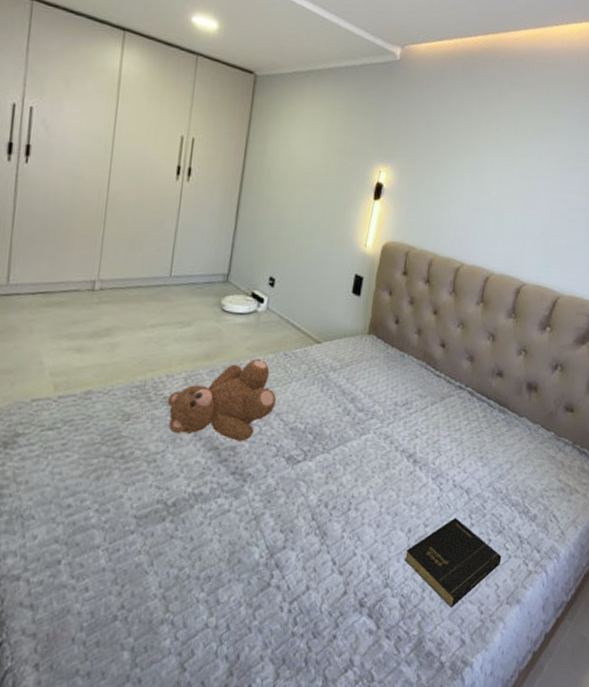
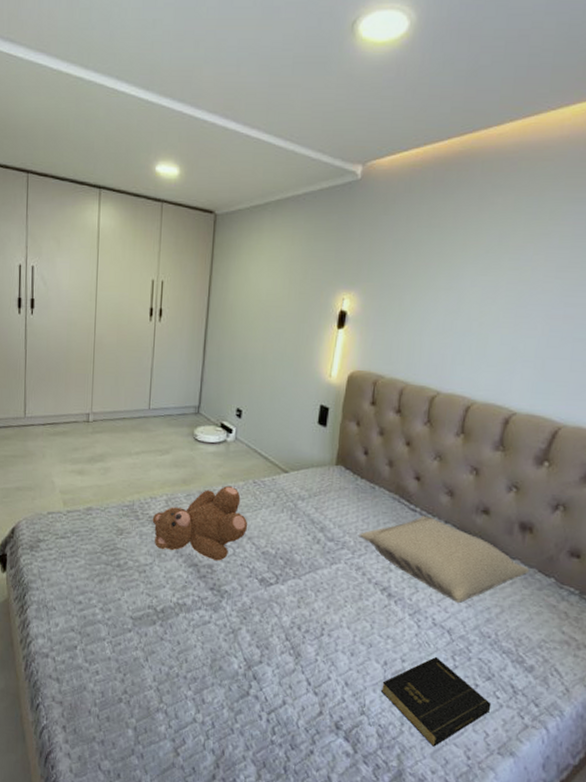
pillow: none [388,381,535,462] -> present [359,515,530,603]

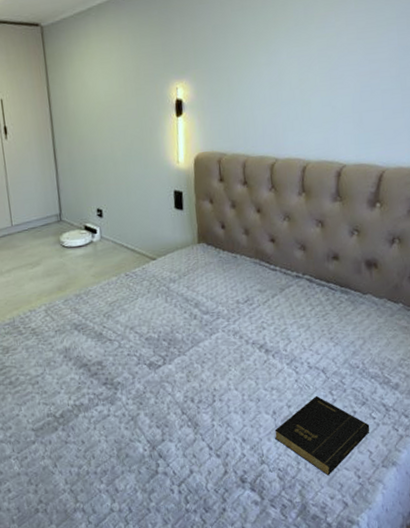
teddy bear: present [152,486,248,561] -> none [35,283,129,358]
pillow: present [359,515,530,603] -> none [230,272,381,344]

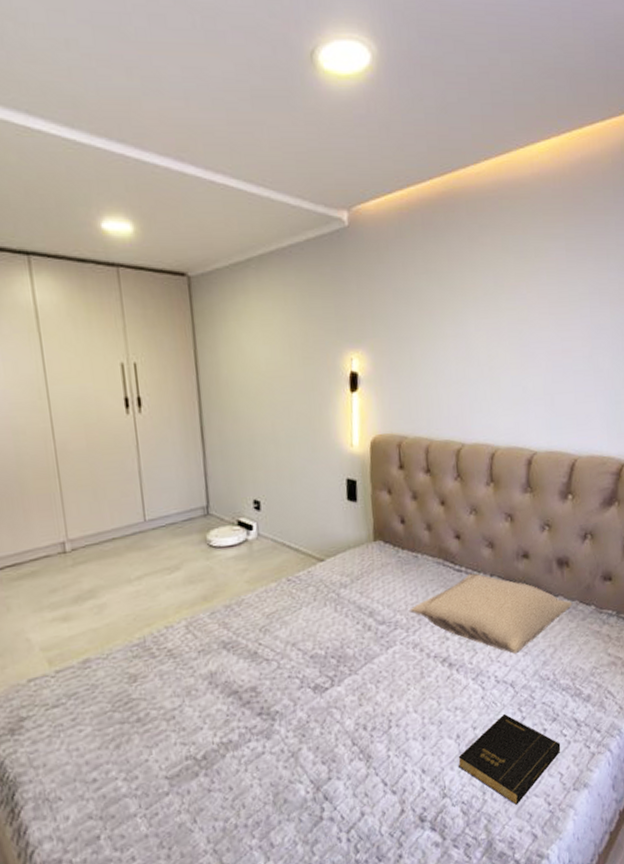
pillow: none [230,272,381,344] -> present [410,573,573,654]

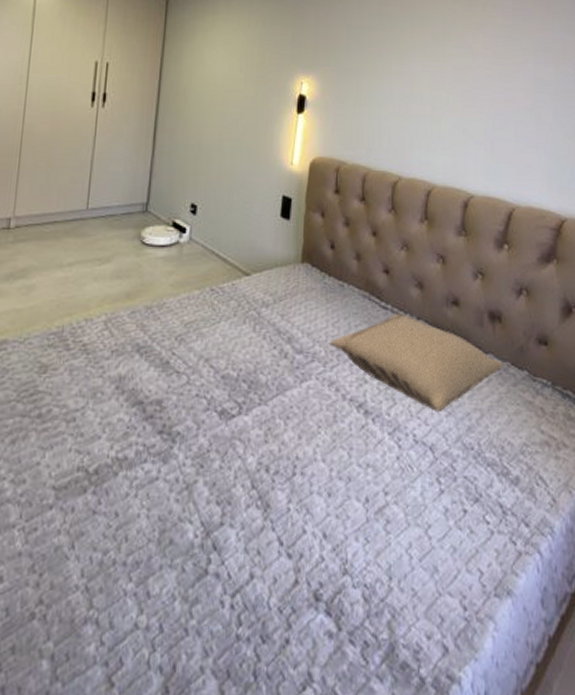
book: present [458,713,561,805] -> none [365,481,482,602]

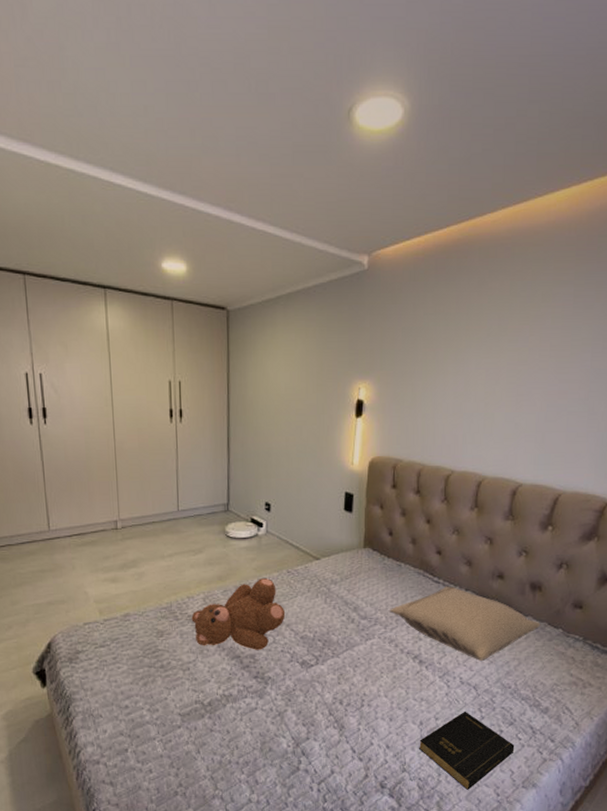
teddy bear: none [86,297,205,394] -> present [191,578,286,650]
book: none [365,481,482,602] -> present [419,711,515,790]

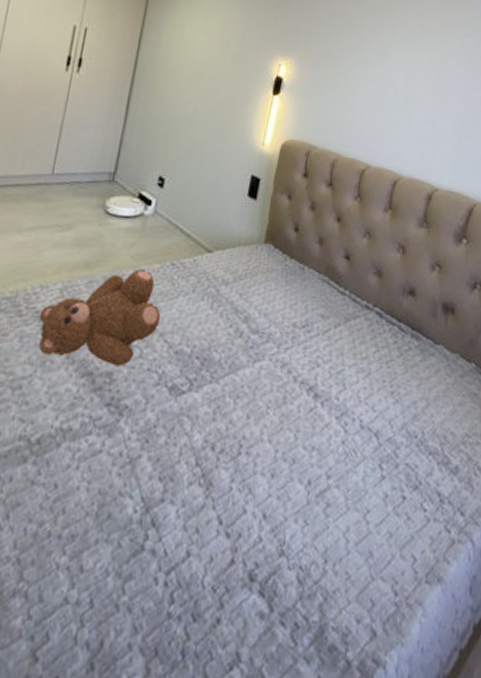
pillow: present [389,586,541,661] -> none [285,299,453,399]
book: present [419,711,515,790] -> none [304,467,419,586]

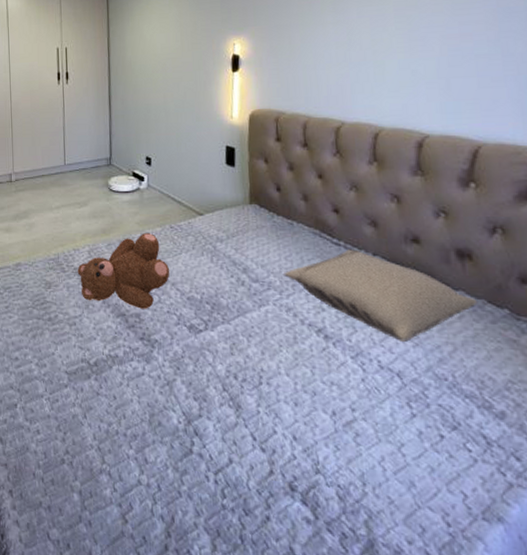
pillow: none [285,299,453,399] -> present [284,249,478,342]

